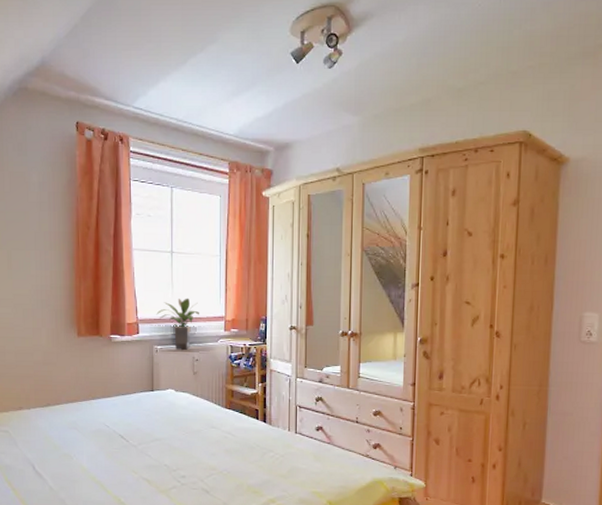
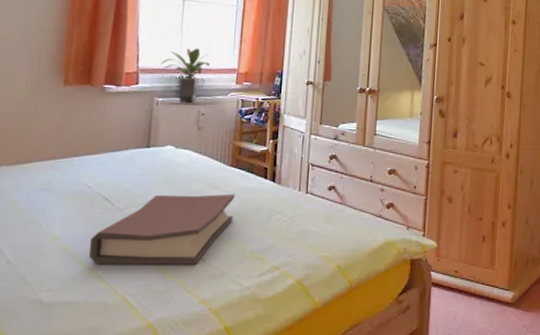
hardback book: none [113,433,231,496] -> present [89,194,235,265]

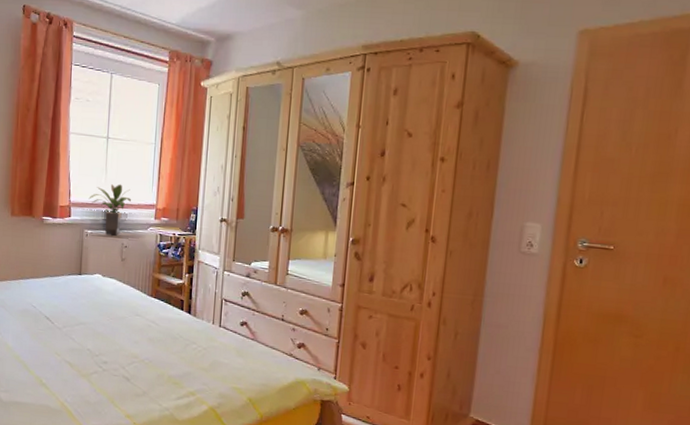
hardback book: present [89,194,235,265] -> none [36,317,155,383]

